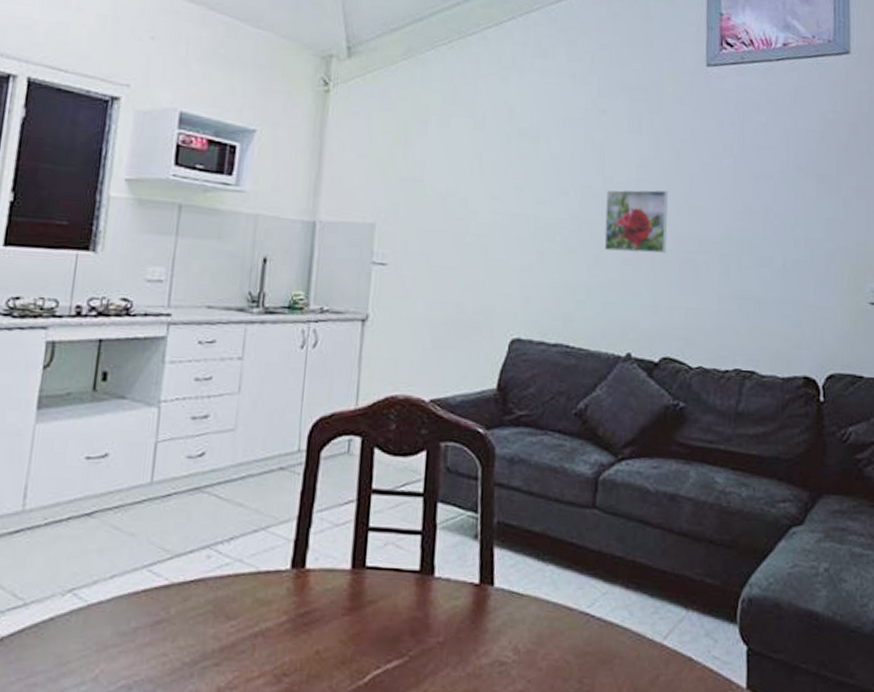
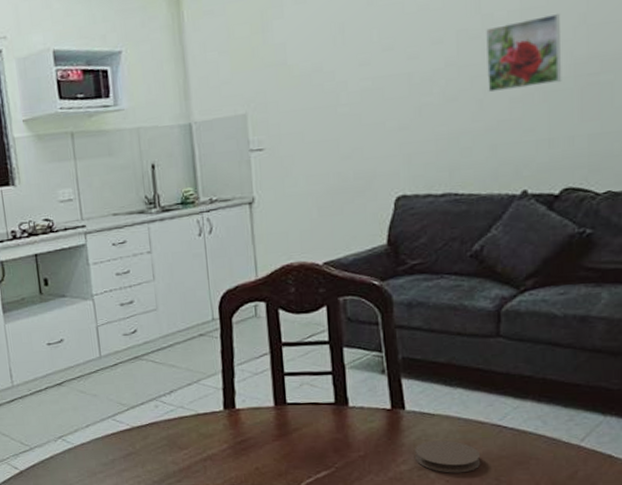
coaster: none [498,627,566,671] -> present [415,440,481,473]

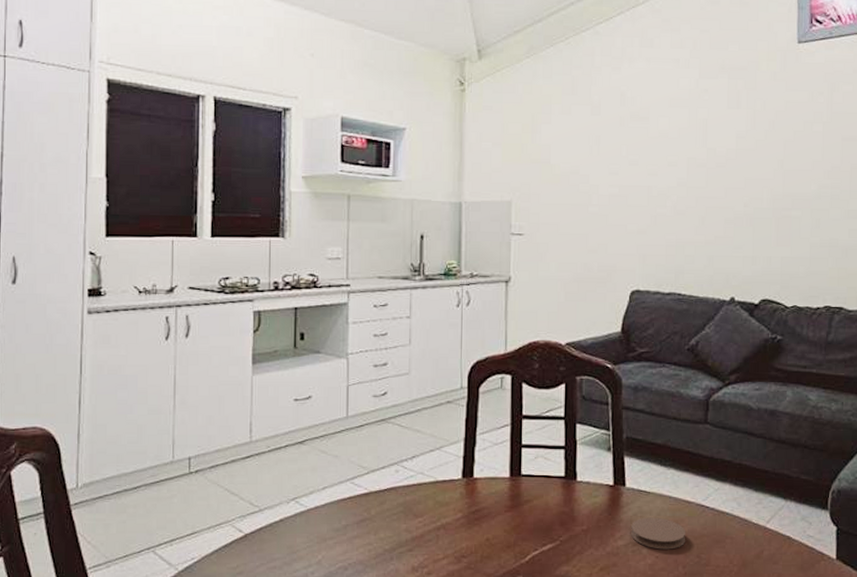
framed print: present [485,14,562,93] -> none [708,157,765,213]

